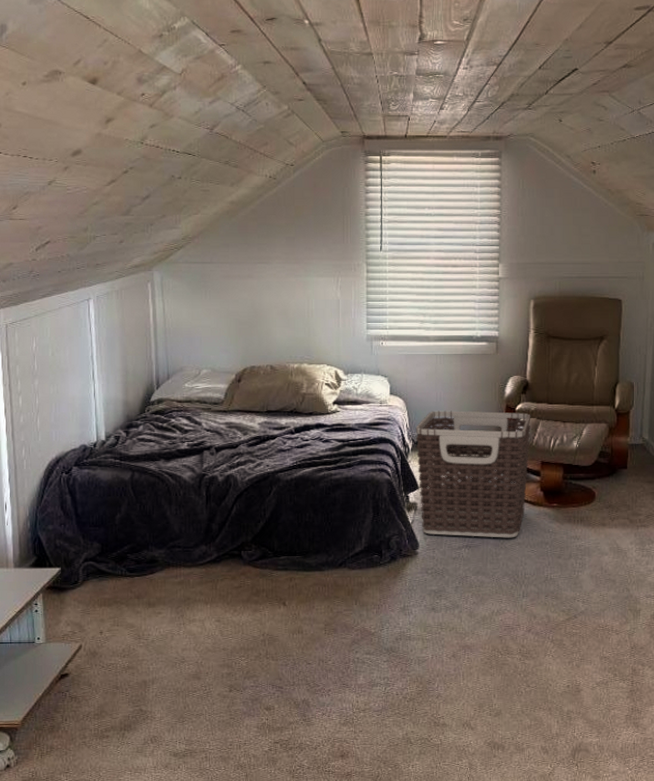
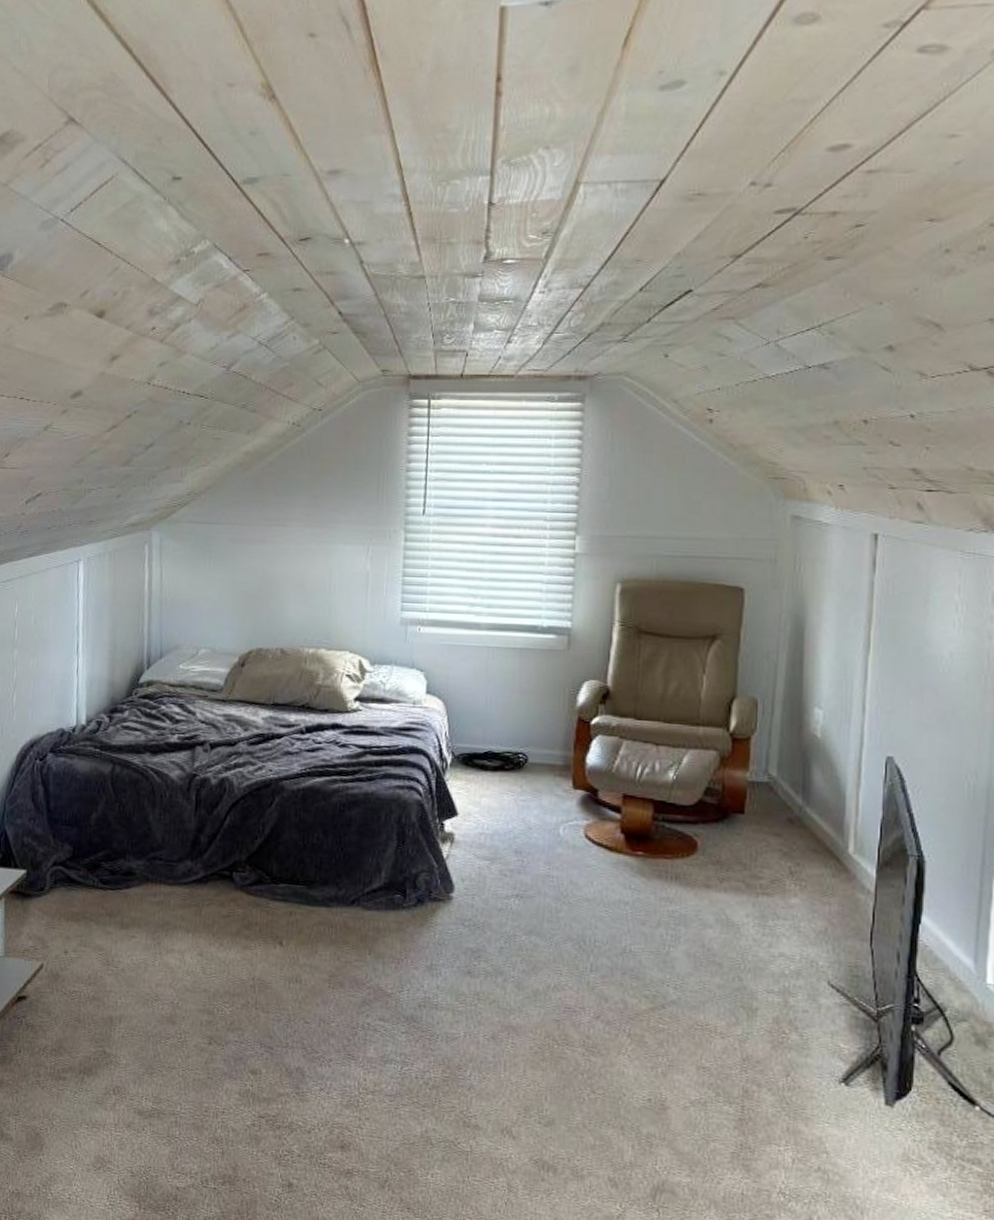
clothes hamper: present [415,411,531,538] -> none [456,717,611,892]

